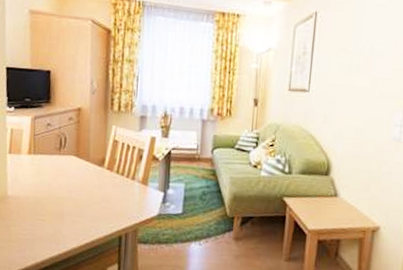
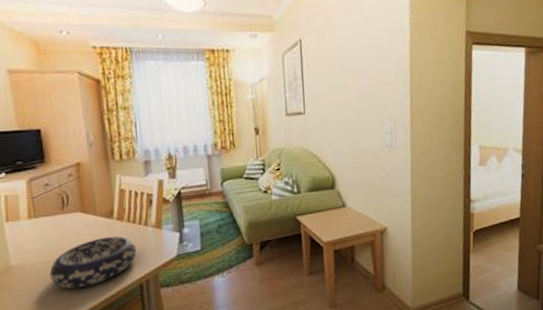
decorative bowl: none [39,184,121,229] -> present [49,236,137,289]

